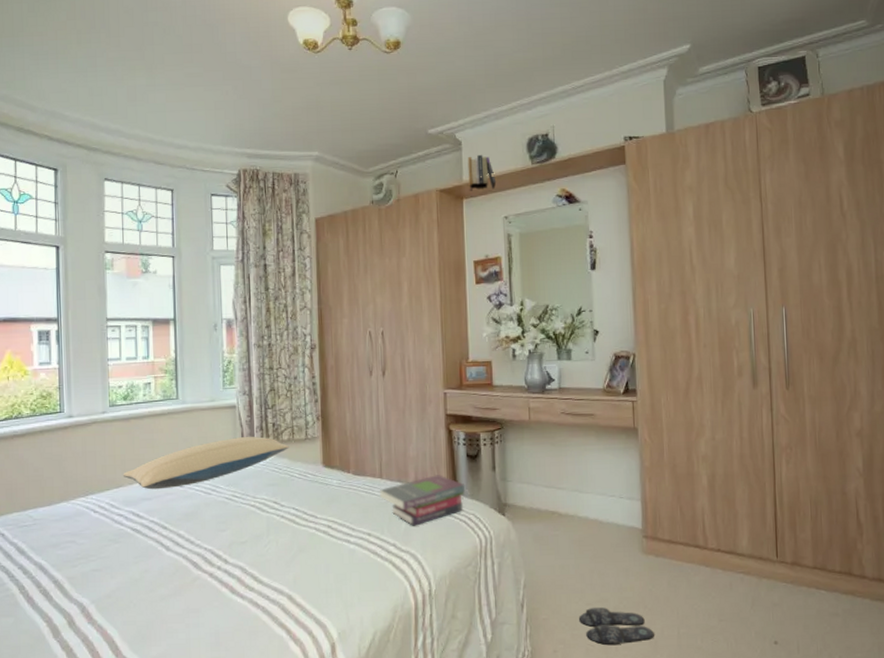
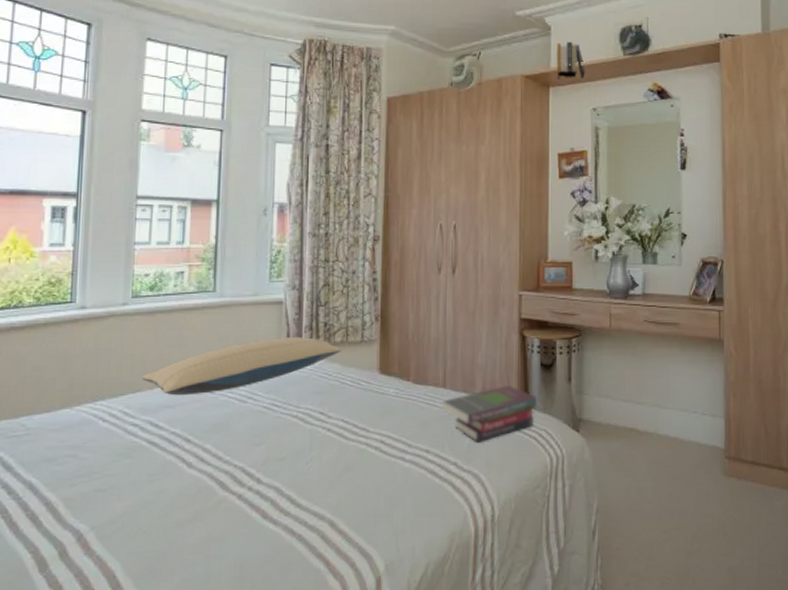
slippers: present [579,607,654,646] -> none [655,535,734,578]

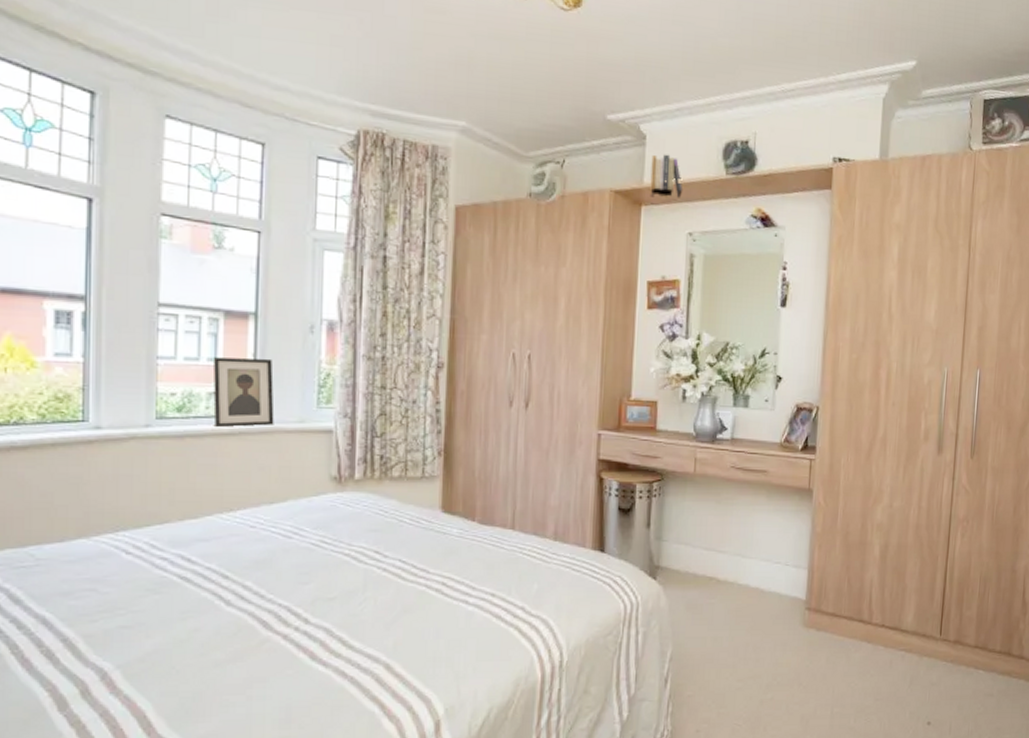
pillow: present [141,336,342,396] -> none [170,469,400,529]
picture frame: none [180,239,233,304] -> present [212,357,275,428]
books: present [442,385,538,443] -> none [510,529,614,587]

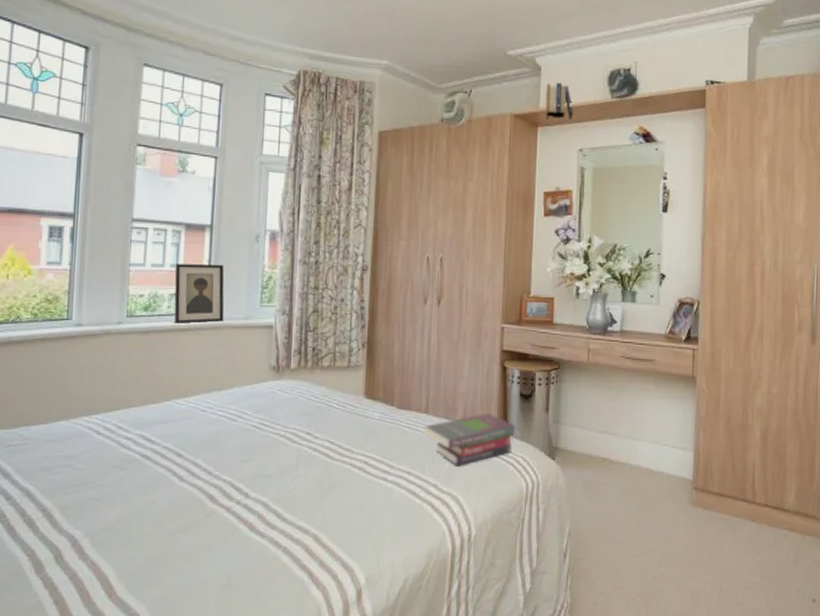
books: none [510,529,614,587] -> present [424,413,516,466]

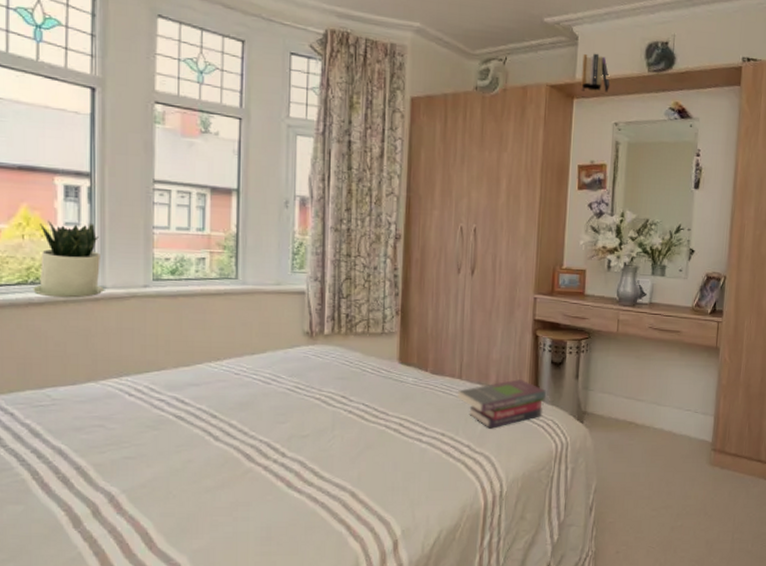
planter: none [13,260,80,336] -> present [33,220,104,298]
picture frame: present [174,264,225,325] -> none [201,228,255,289]

